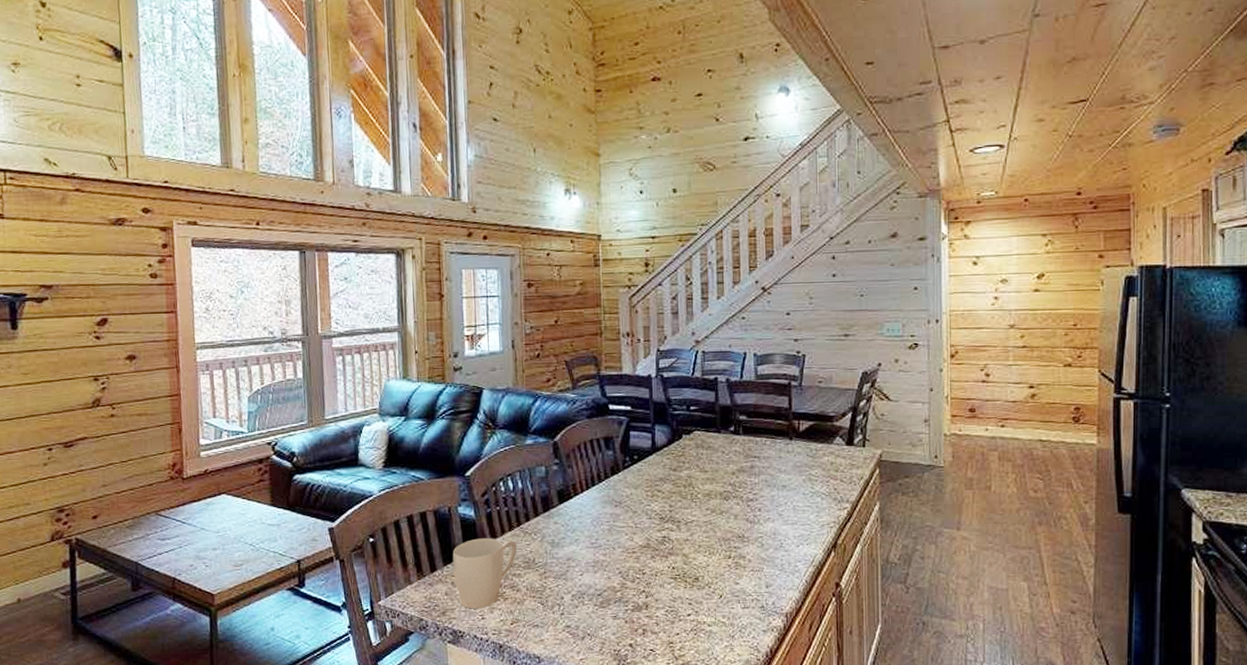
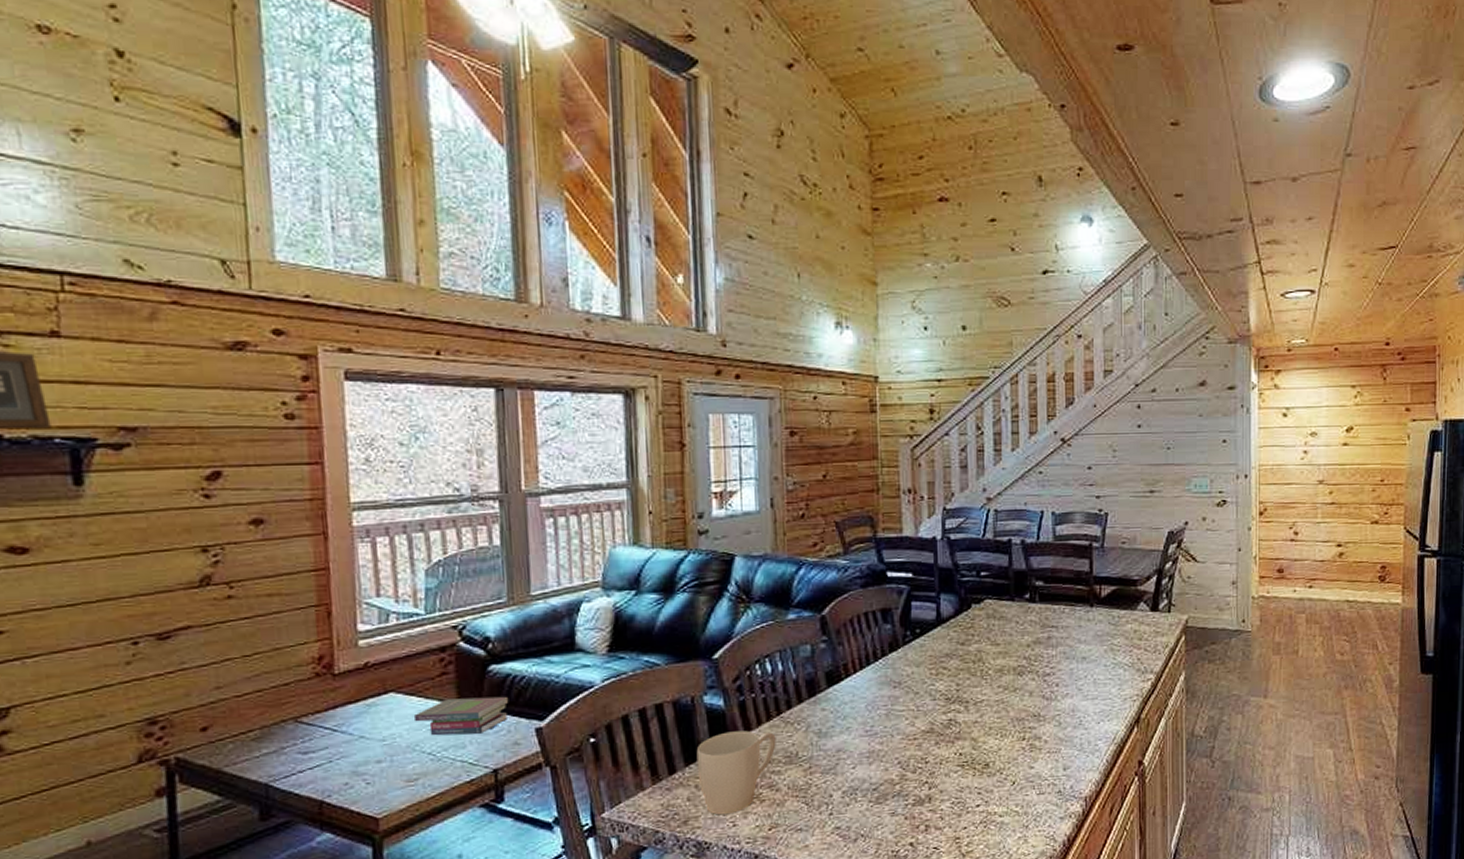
books: none [239,501,309,531] -> present [413,696,509,736]

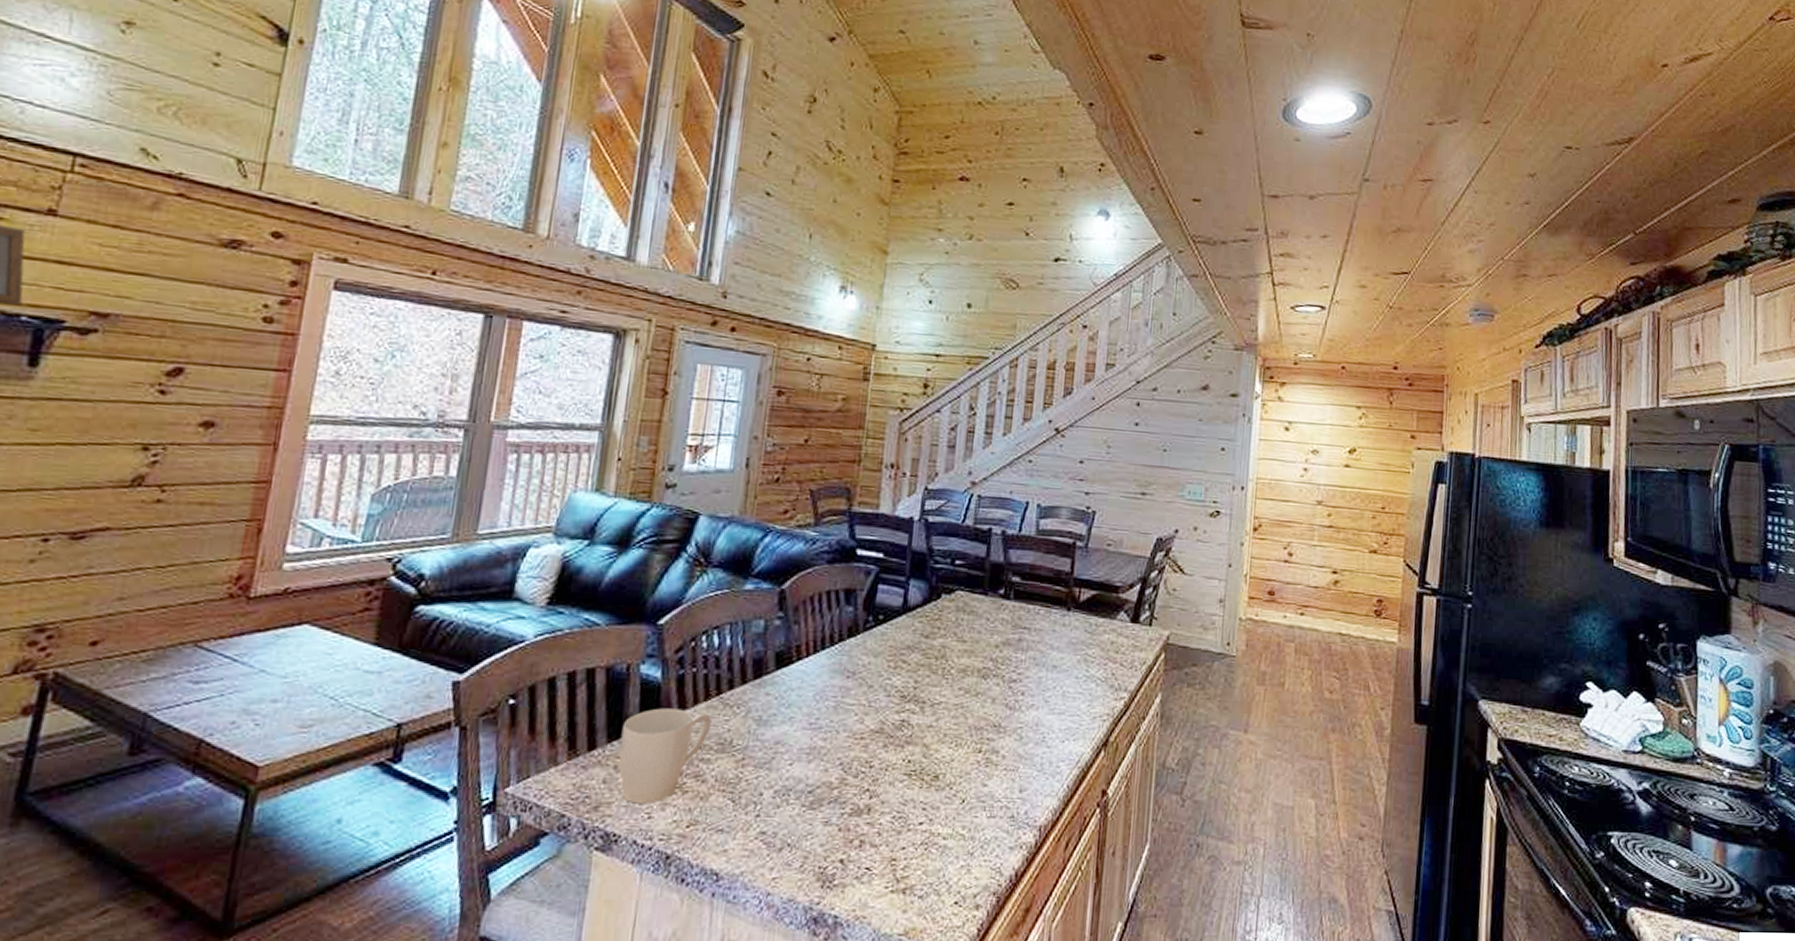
books: present [413,696,509,736] -> none [323,638,431,683]

